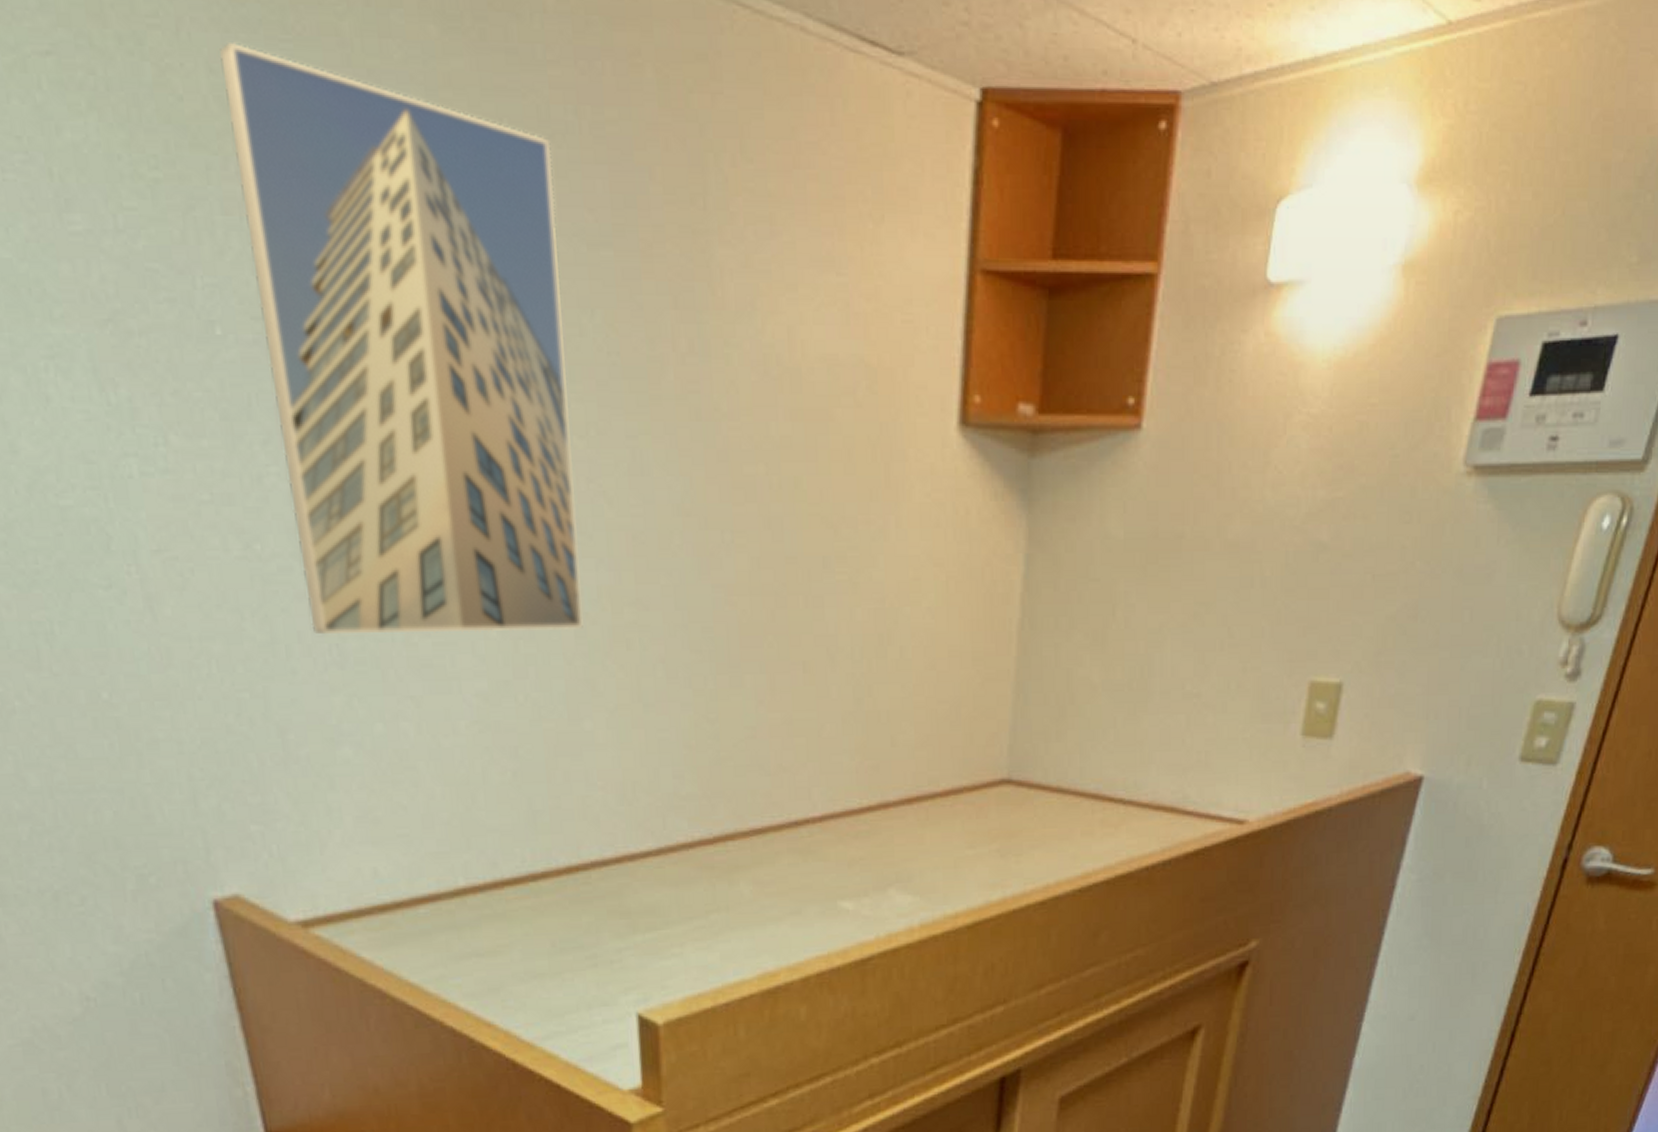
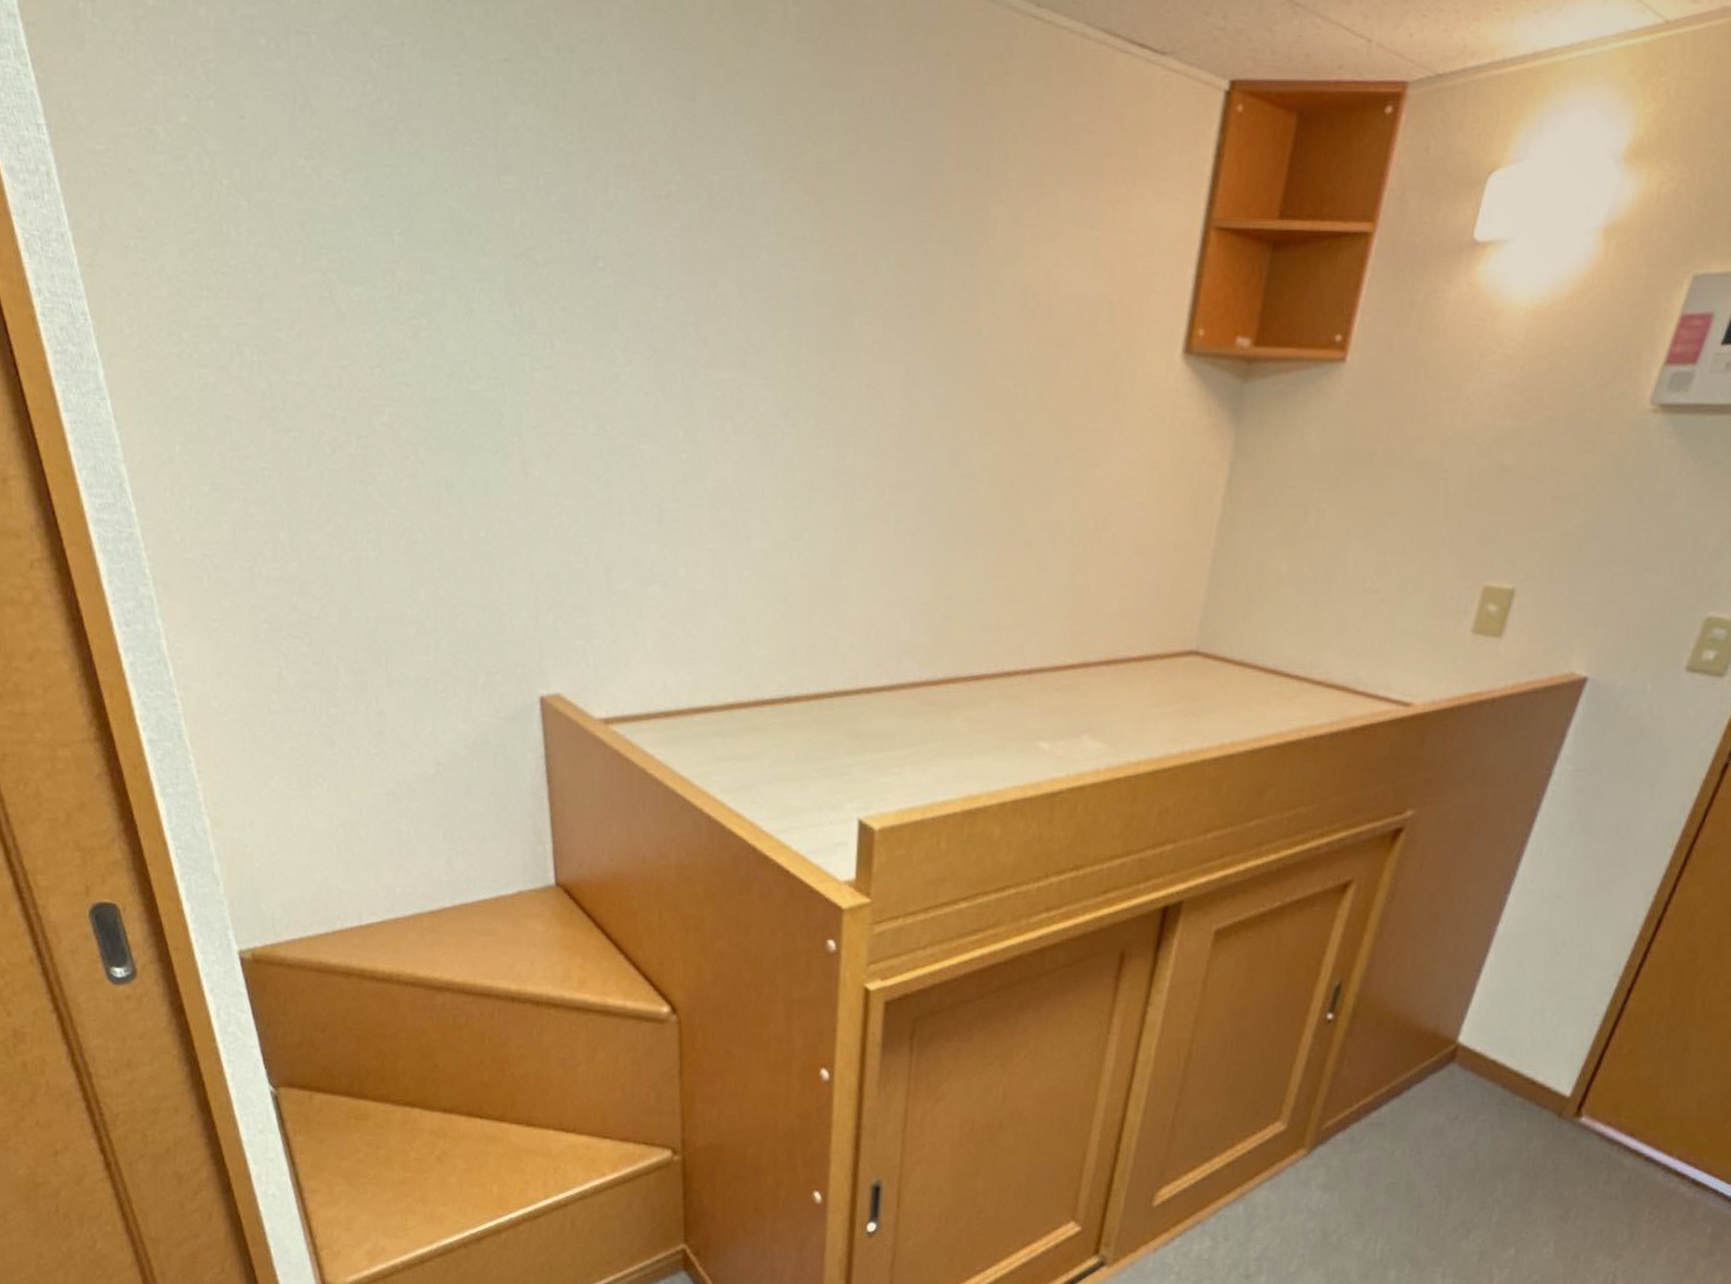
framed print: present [219,41,583,635] -> none [627,50,870,504]

